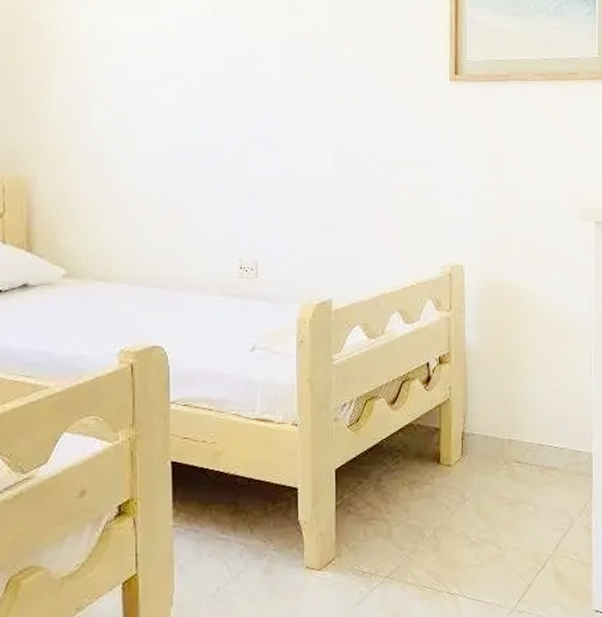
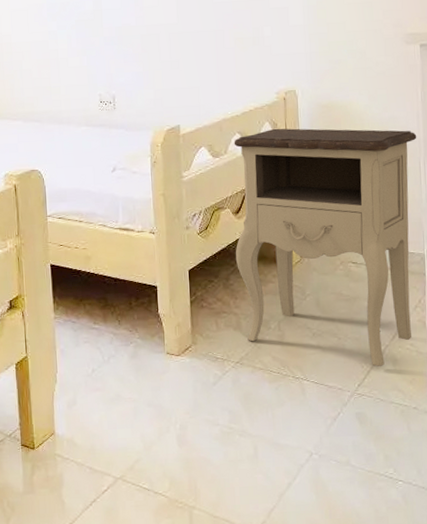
nightstand: none [389,307,589,579] -> present [234,128,417,367]

